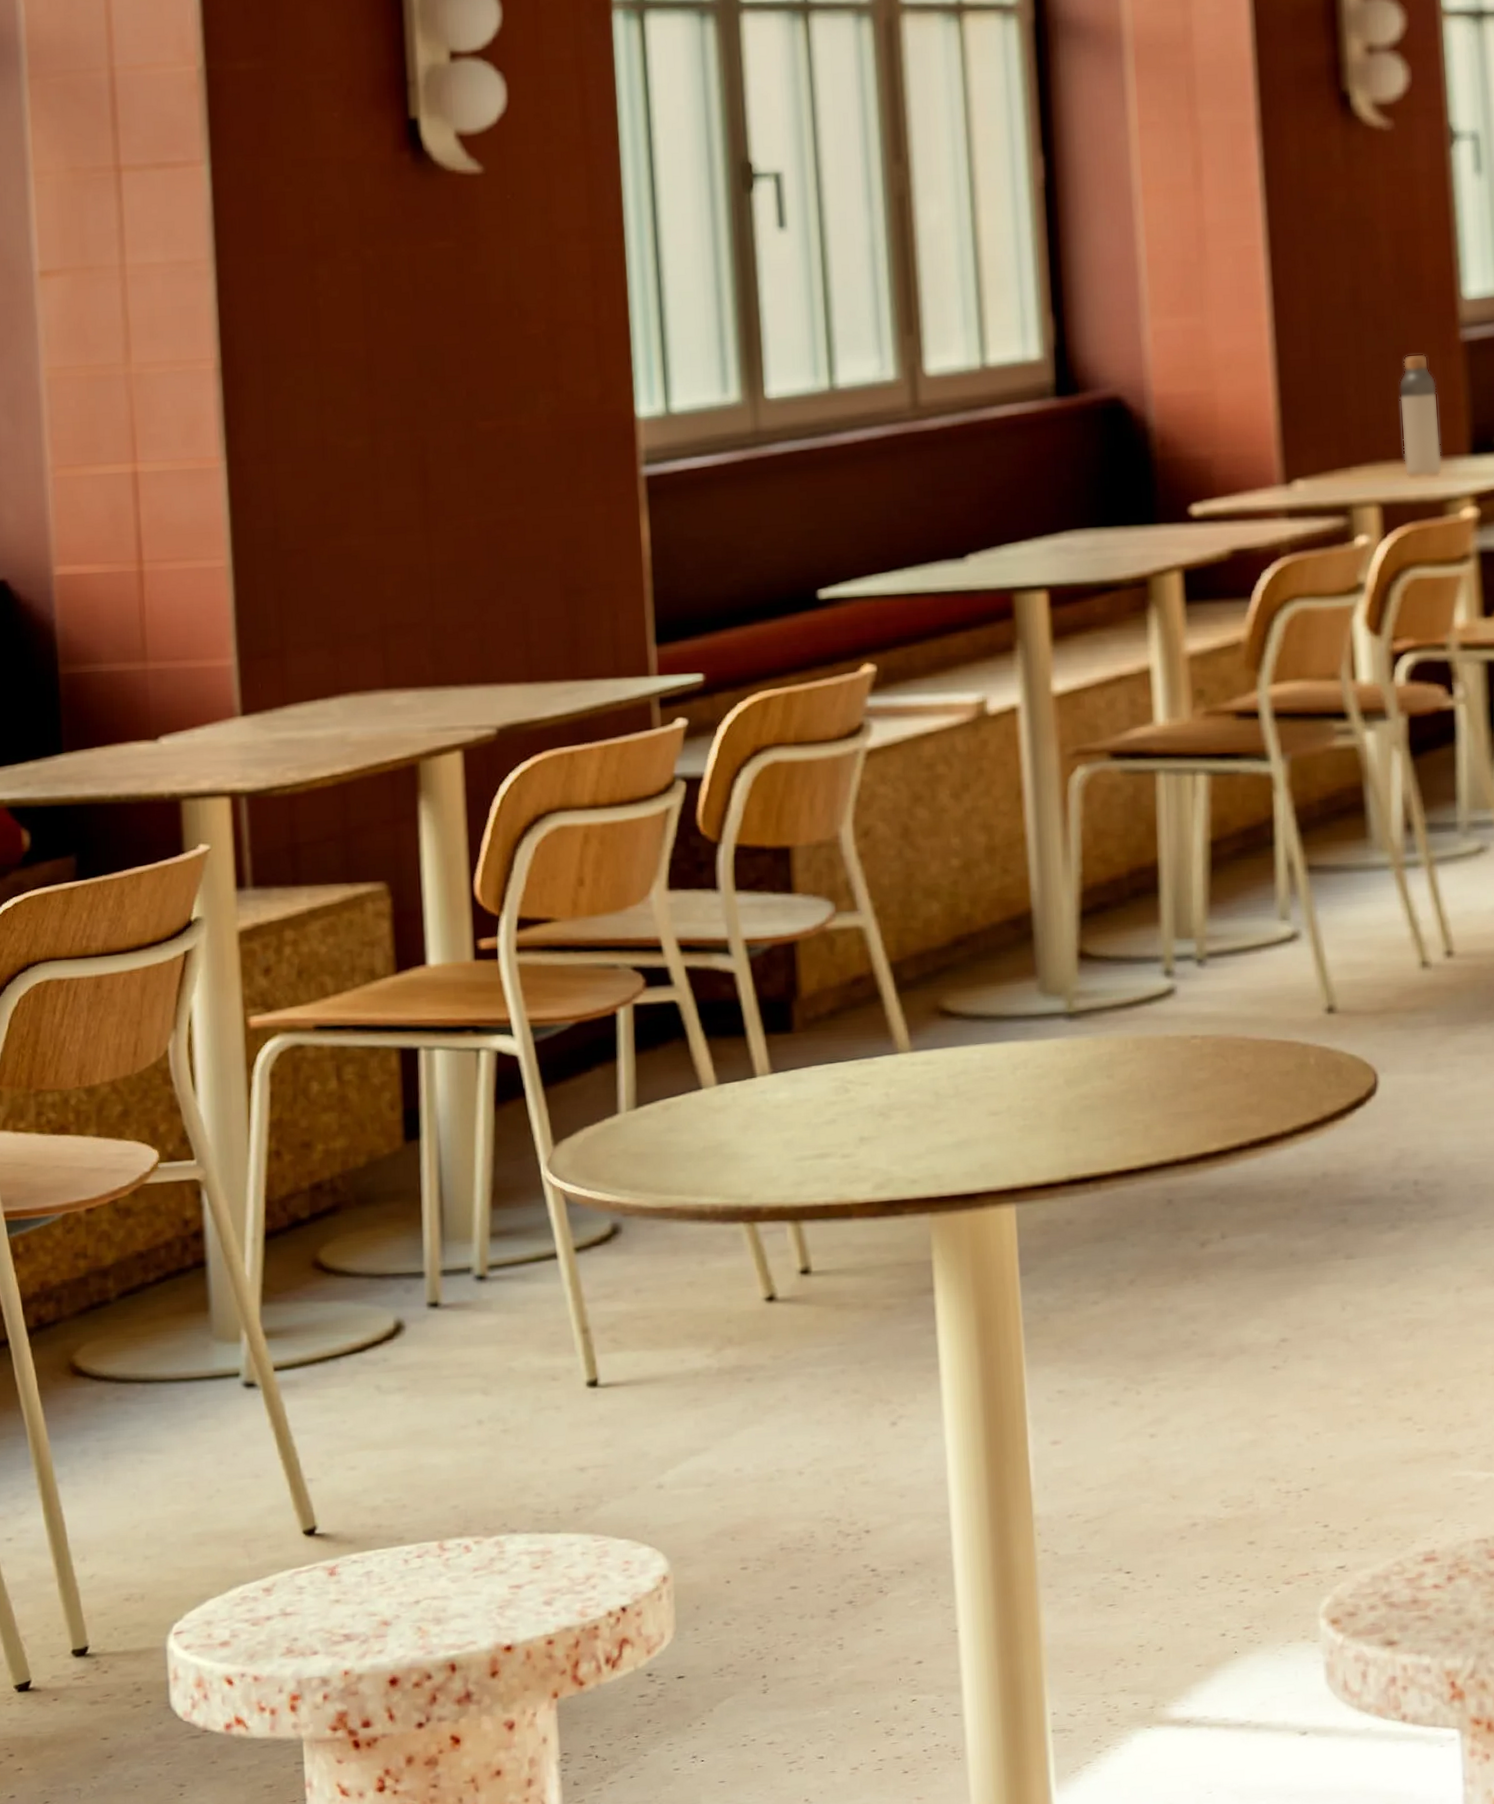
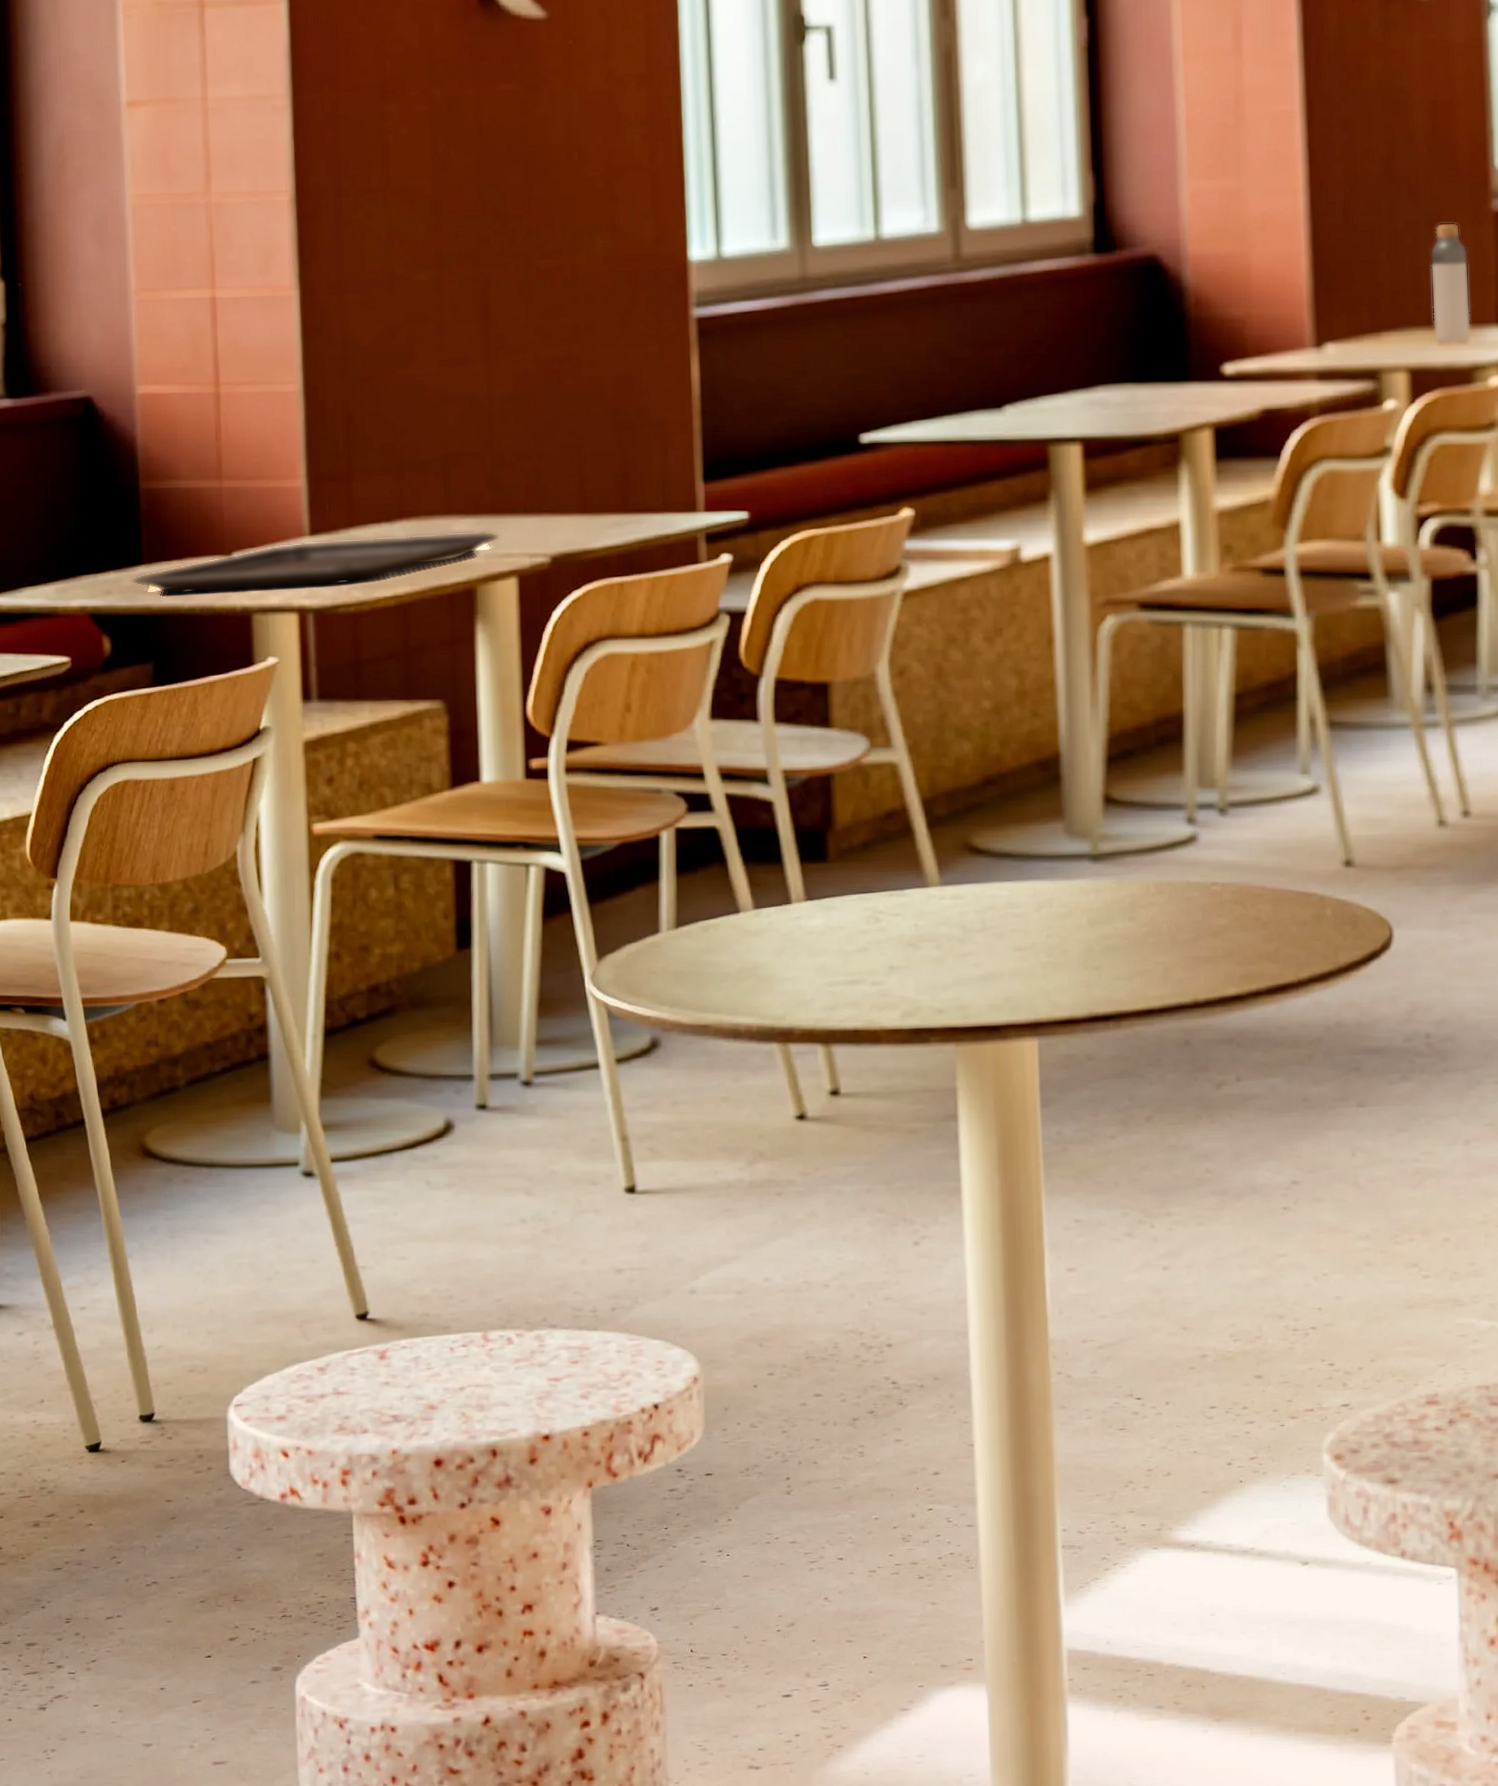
tray: none [50,704,443,783] -> present [130,531,500,594]

